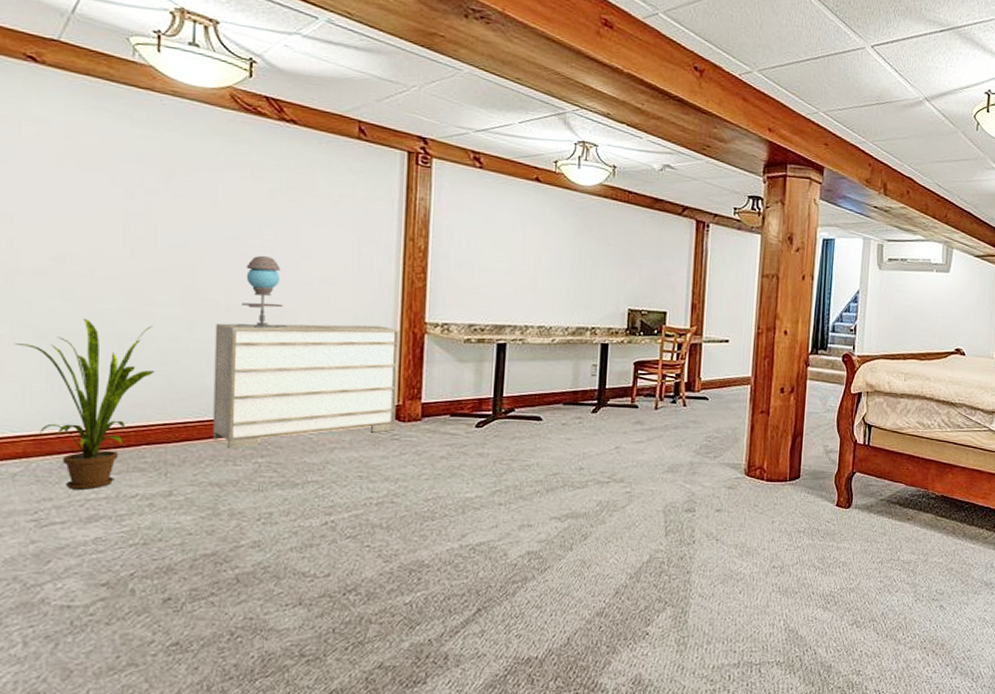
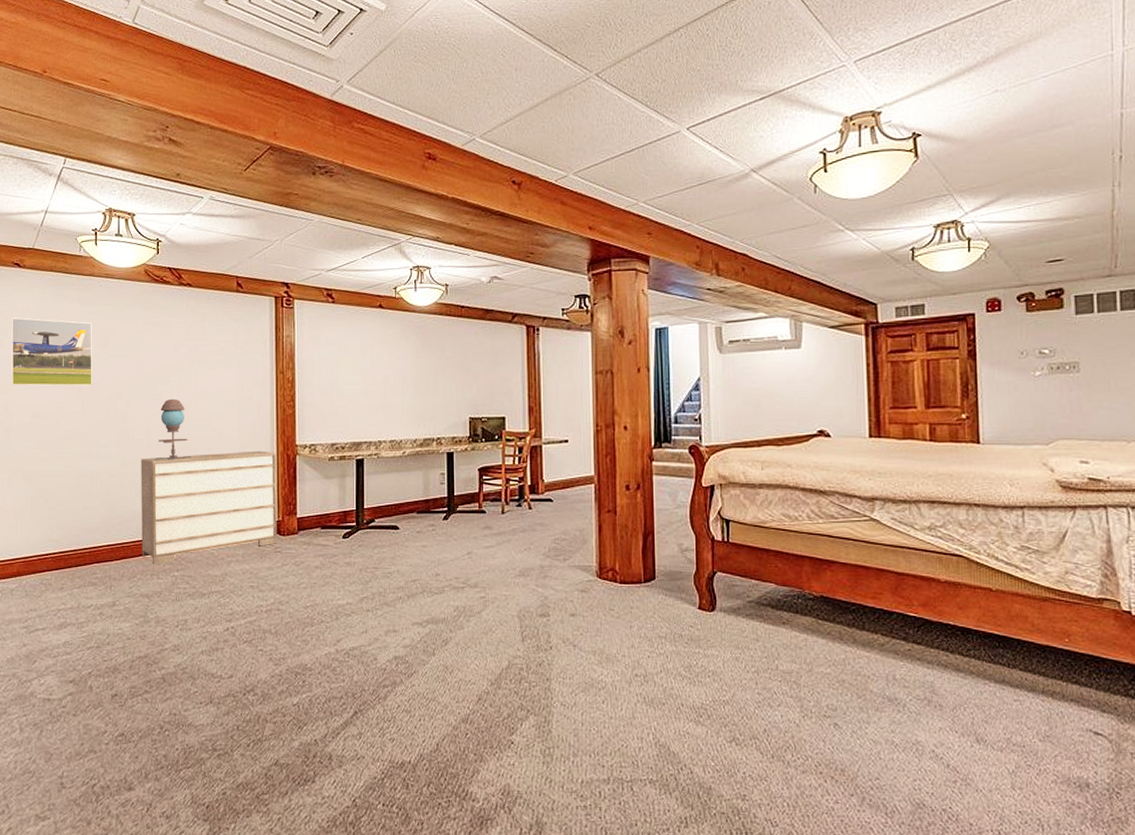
house plant: present [13,317,155,490] -> none [10,461,101,601]
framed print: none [19,127,149,229] -> present [11,317,92,386]

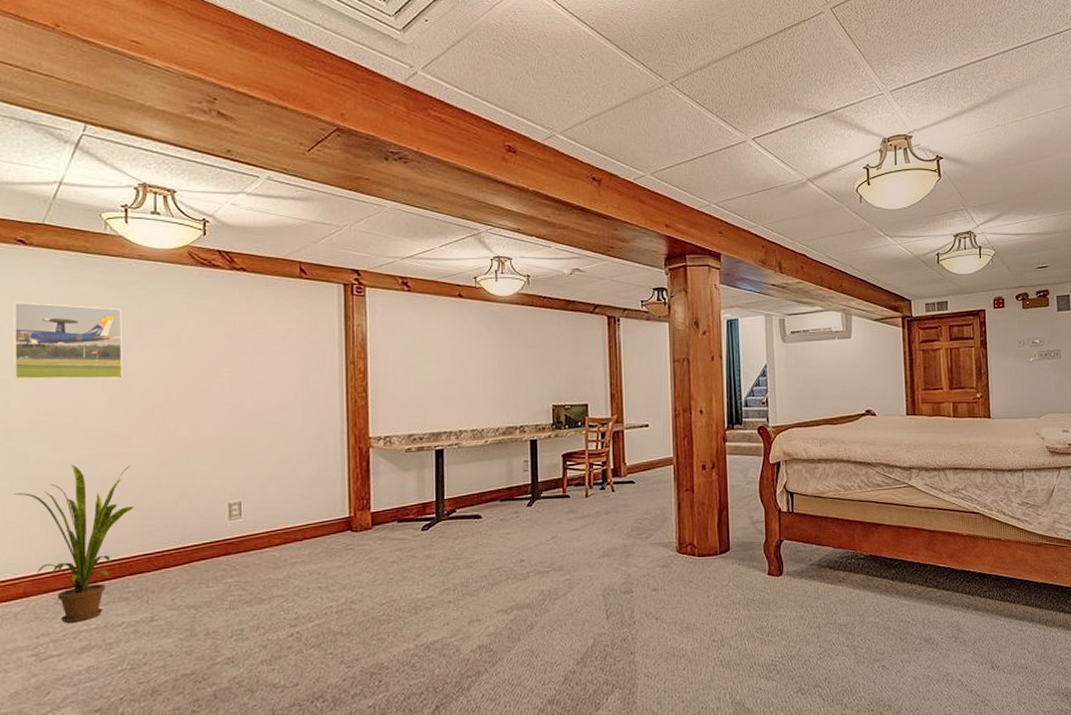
house plant: none [10,461,101,601] -> present [13,464,135,623]
dresser: present [141,450,277,564] -> none [185,444,349,572]
table lamp: present [155,398,191,460] -> none [203,391,247,459]

